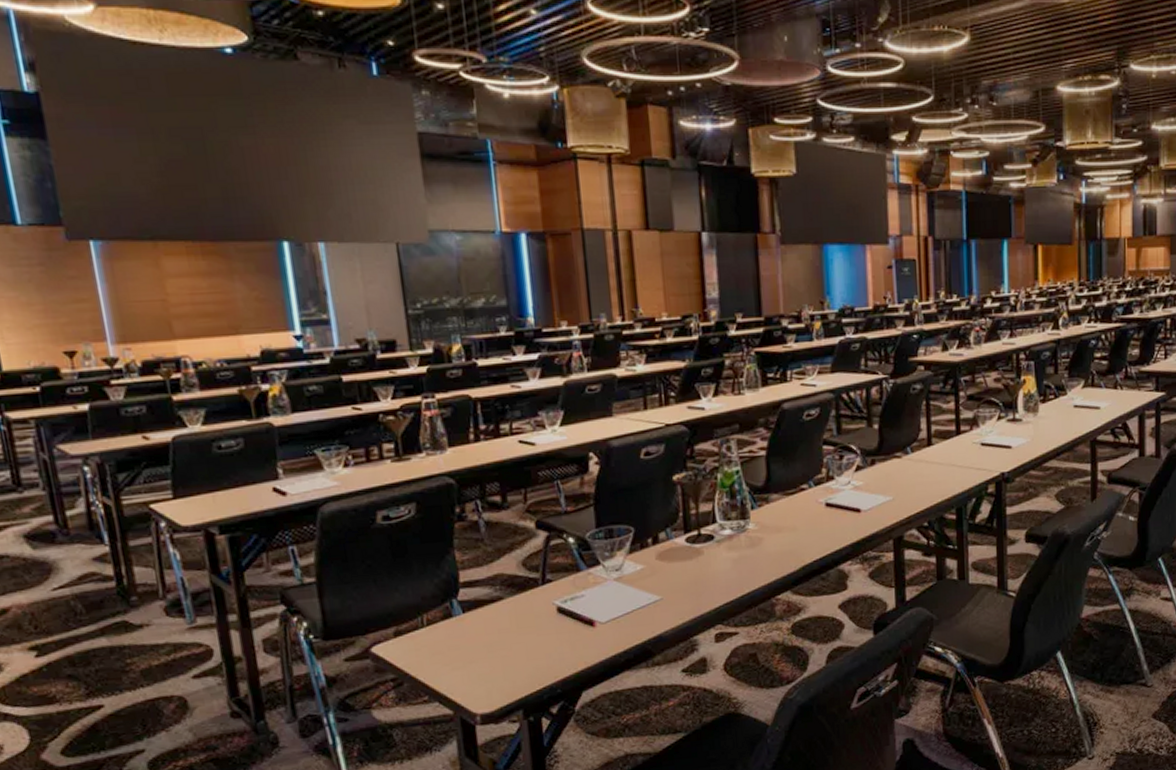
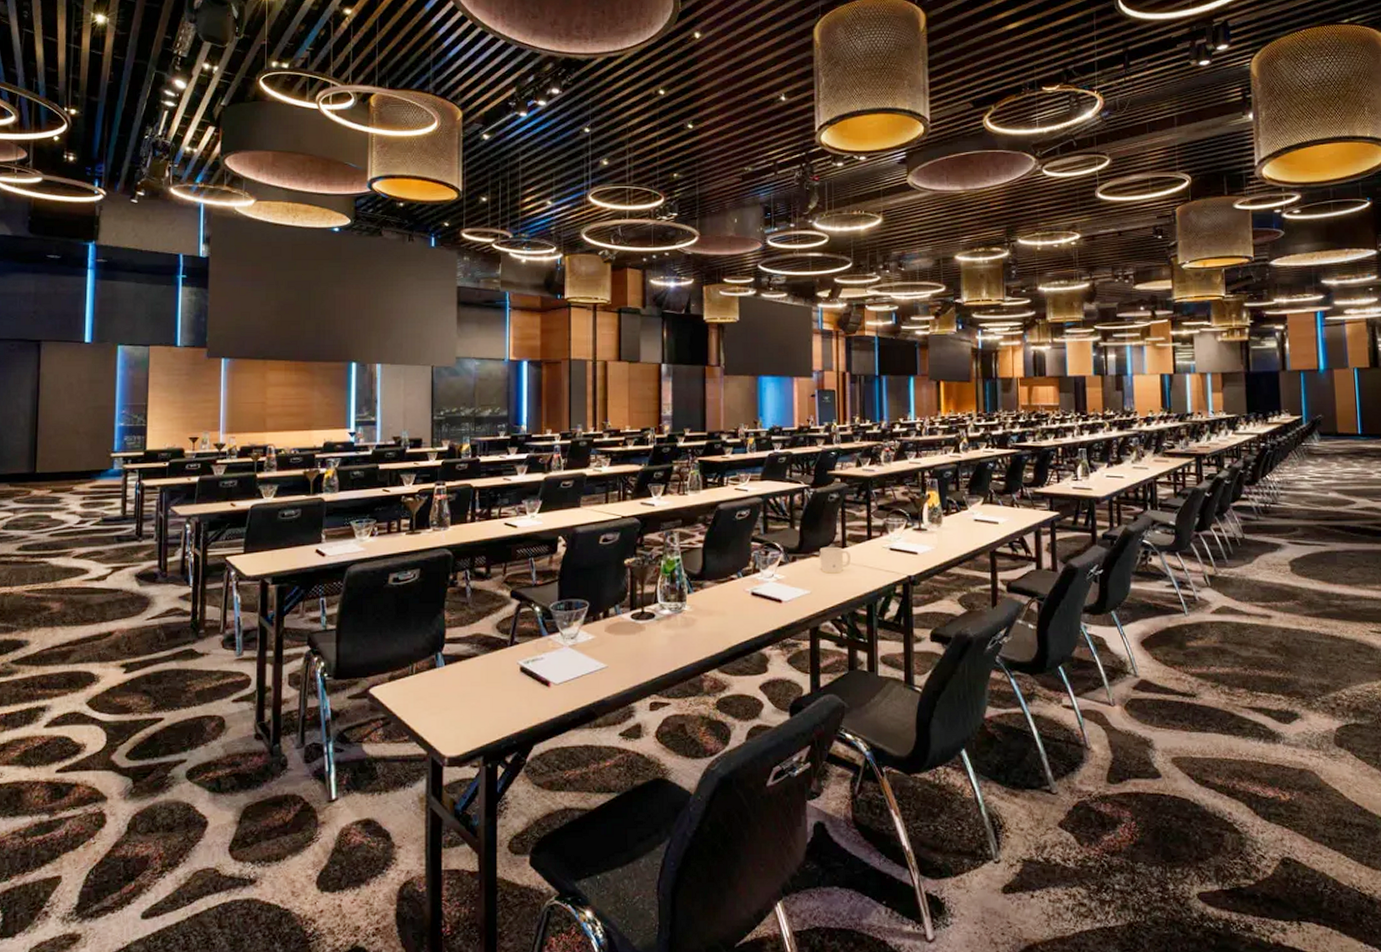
mug: none [902,445,937,477] -> present [819,546,851,574]

